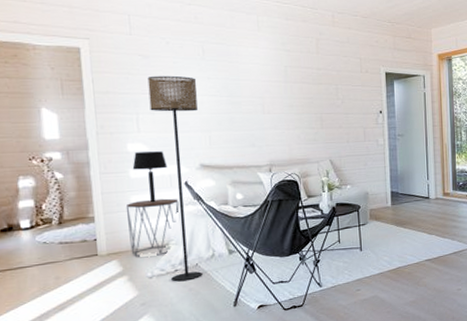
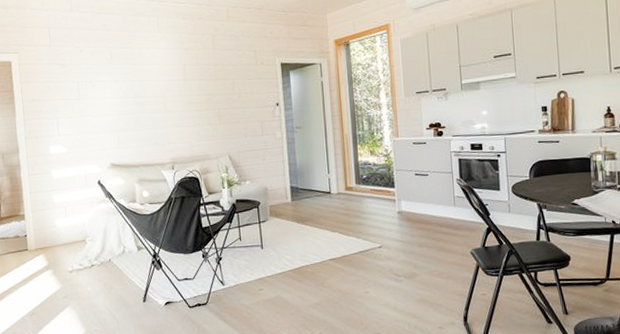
side table: present [125,198,180,257] -> none [49,197,95,253]
table lamp: present [132,151,168,203] -> none [54,152,83,201]
floor lamp: present [147,75,202,282] -> none [65,81,115,277]

